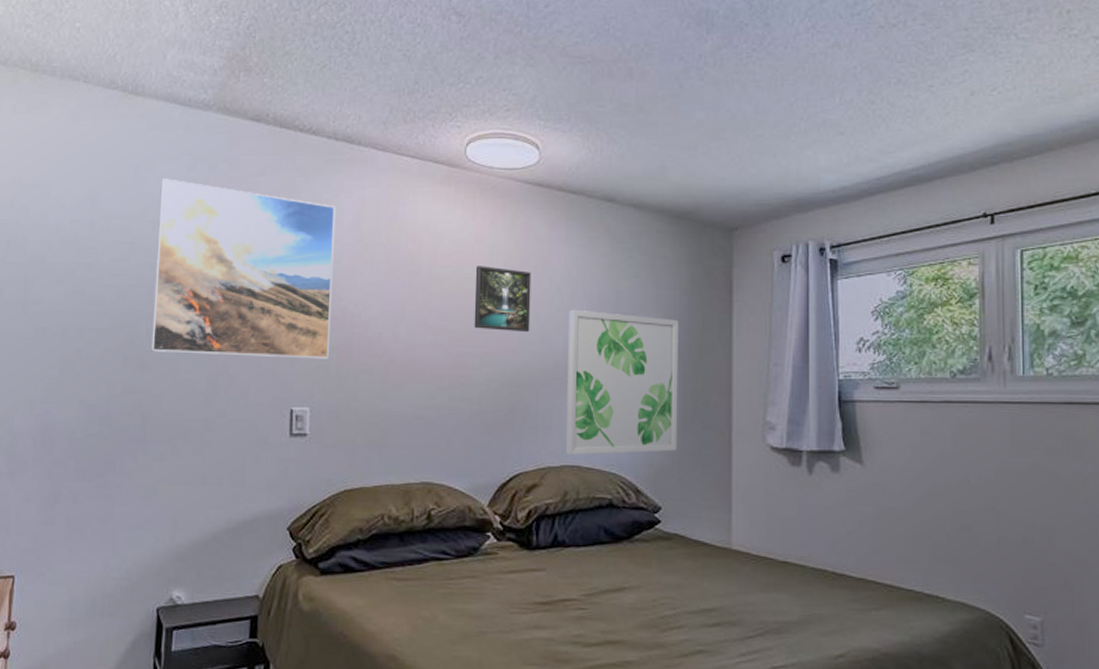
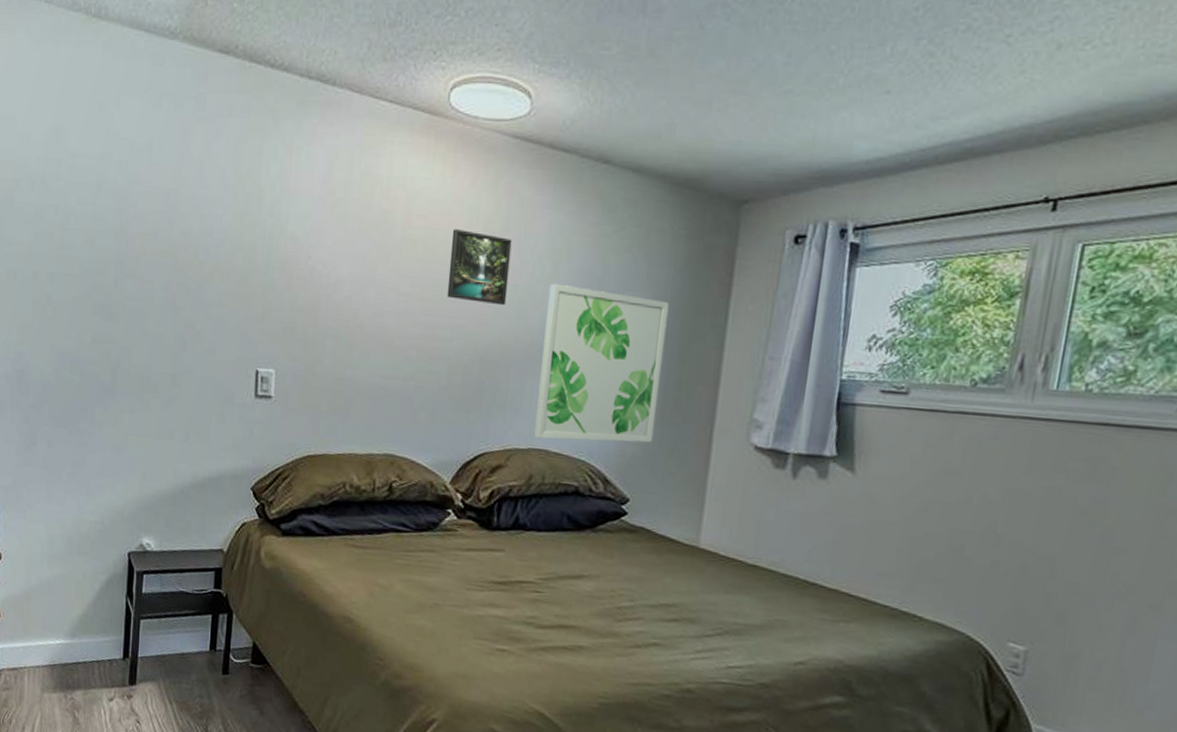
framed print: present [151,178,336,359] -> none [119,115,307,321]

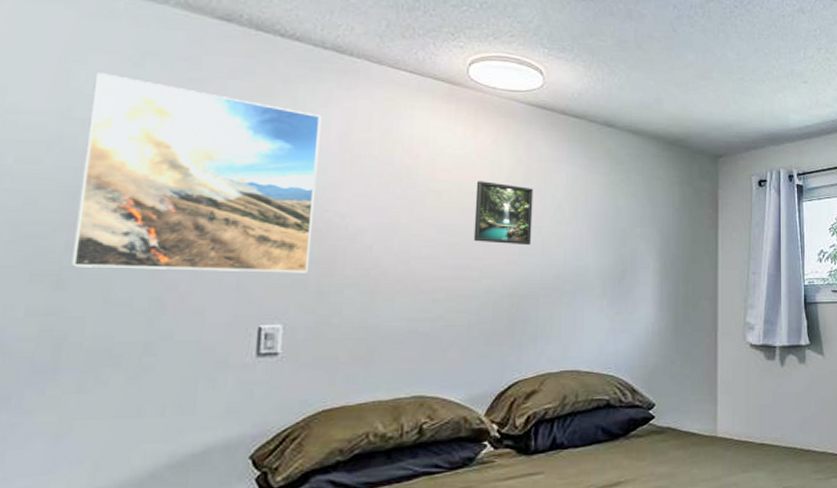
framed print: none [119,115,307,321] -> present [71,73,322,273]
wall art: present [533,283,669,443] -> none [564,224,672,361]

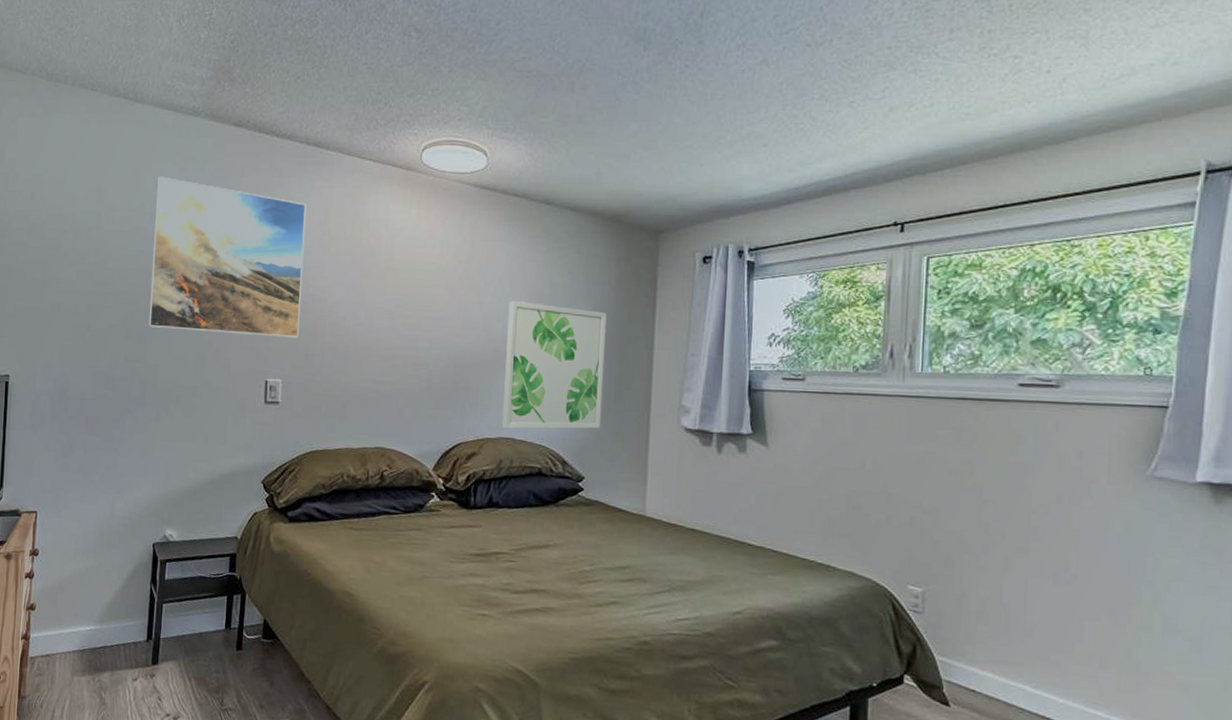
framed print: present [473,181,534,246] -> none [424,259,477,320]
wall art: none [564,224,672,361] -> present [501,300,607,429]

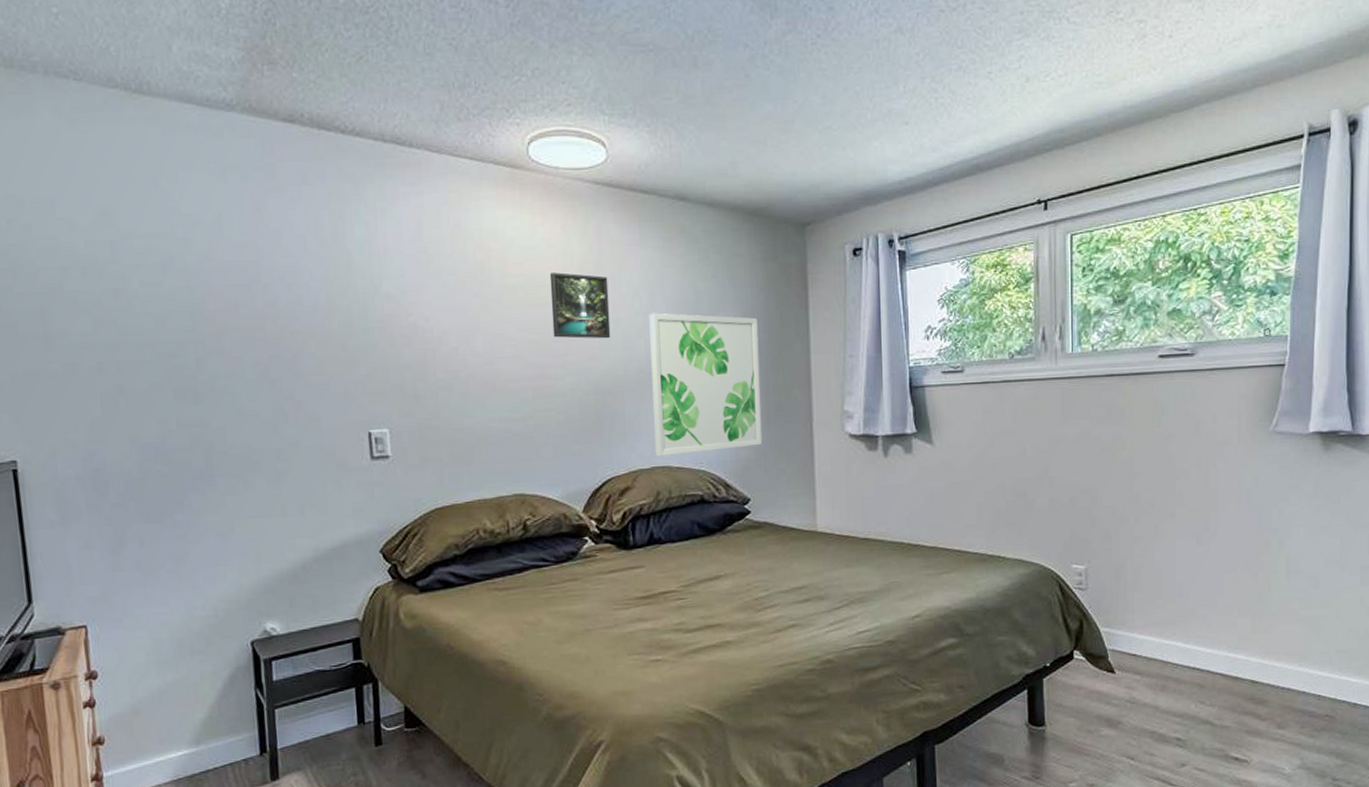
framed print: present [148,176,307,338] -> none [187,190,403,382]
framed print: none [424,259,477,320] -> present [549,272,611,339]

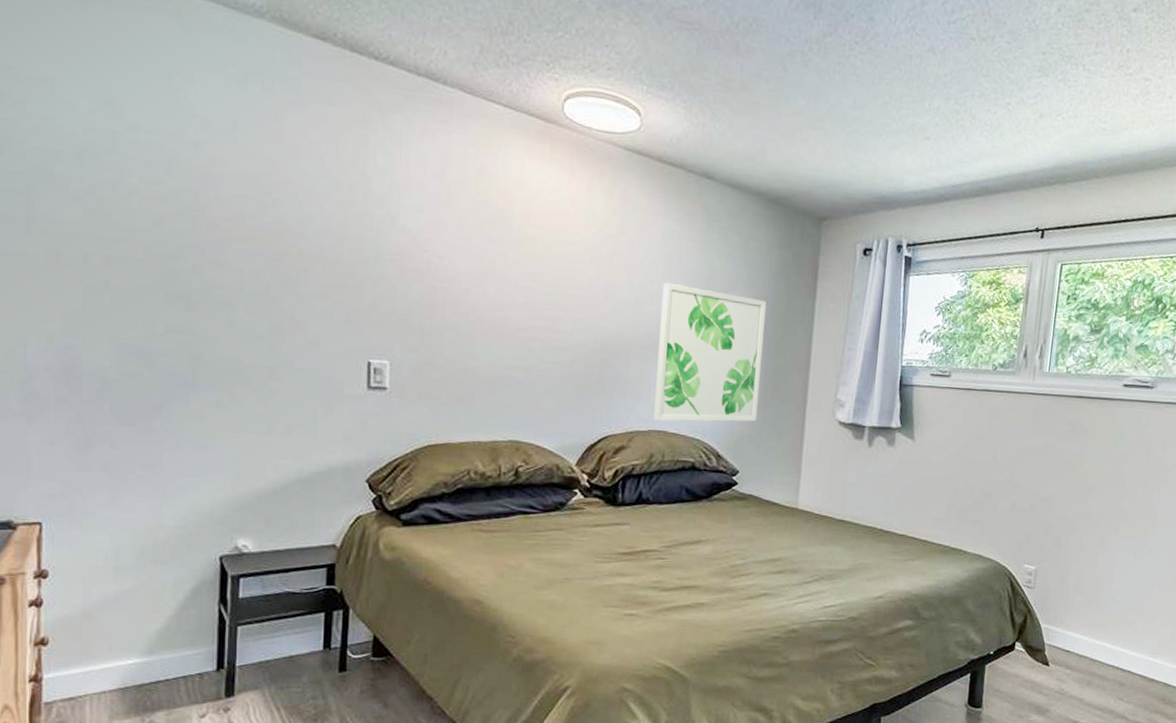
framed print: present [549,272,611,339] -> none [567,230,628,302]

